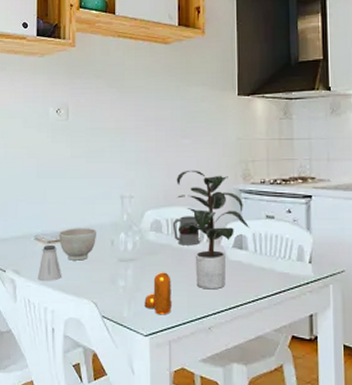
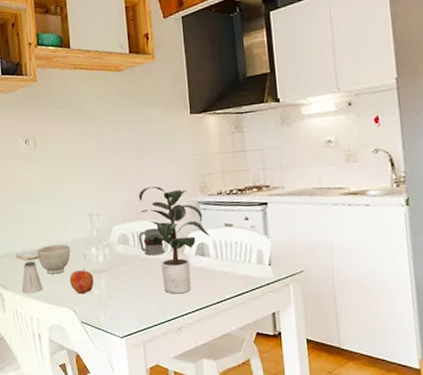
apple: none [92,256,120,285] -> present [69,268,94,294]
pepper shaker: present [144,272,172,315] -> none [118,280,143,319]

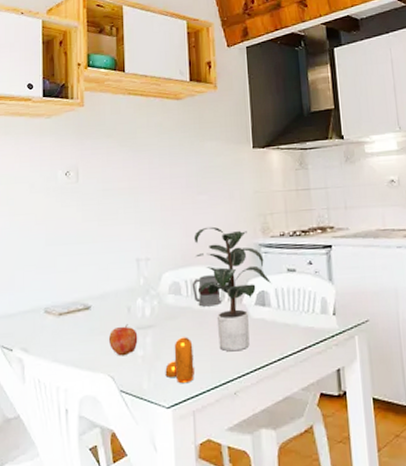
saltshaker: present [21,261,43,294] -> none [48,316,74,359]
bowl: present [37,244,71,274] -> none [71,295,113,333]
pepper shaker: none [118,280,143,319] -> present [165,337,194,384]

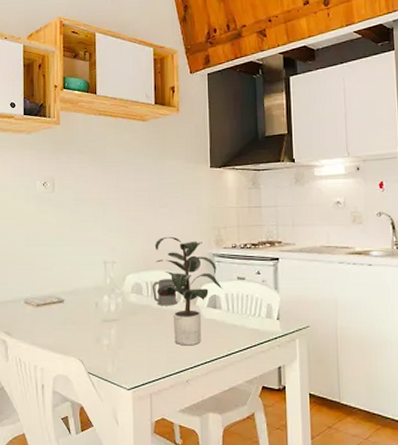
apple: present [108,324,138,356] -> none [78,317,104,344]
pepper shaker: present [165,337,194,384] -> none [127,331,152,370]

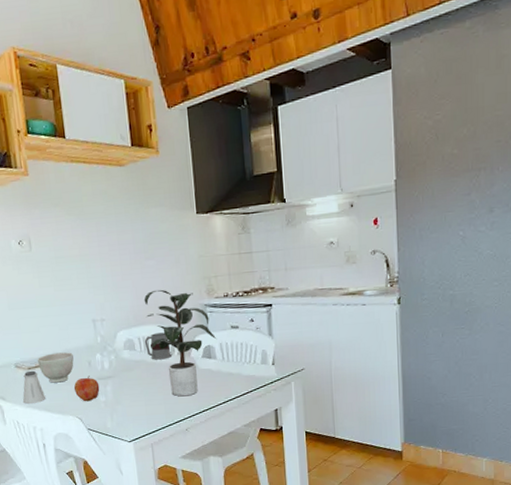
saltshaker: none [27,307,50,342] -> present [22,370,45,405]
bowl: none [47,292,83,322] -> present [38,352,74,383]
apple: none [78,317,104,344] -> present [73,376,100,402]

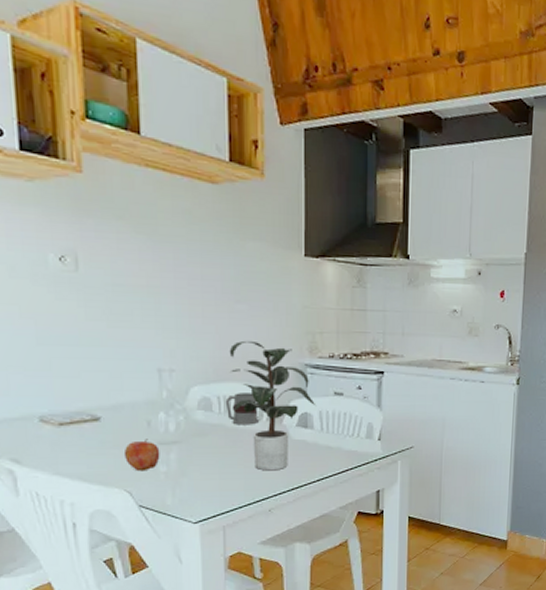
saltshaker: present [22,370,45,405] -> none [46,427,81,471]
bowl: present [38,352,74,383] -> none [74,407,128,445]

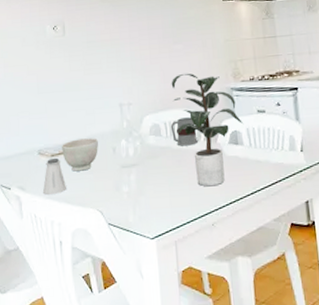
saltshaker: none [46,427,81,471] -> present [42,157,66,196]
bowl: none [74,407,128,445] -> present [62,138,99,172]
apple: present [123,439,160,472] -> none [96,163,123,193]

